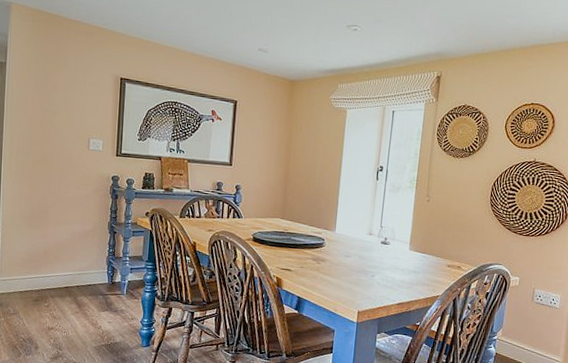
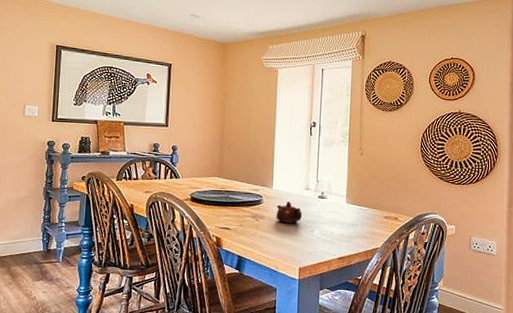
teapot: none [337,246,364,268] -> present [276,201,302,223]

